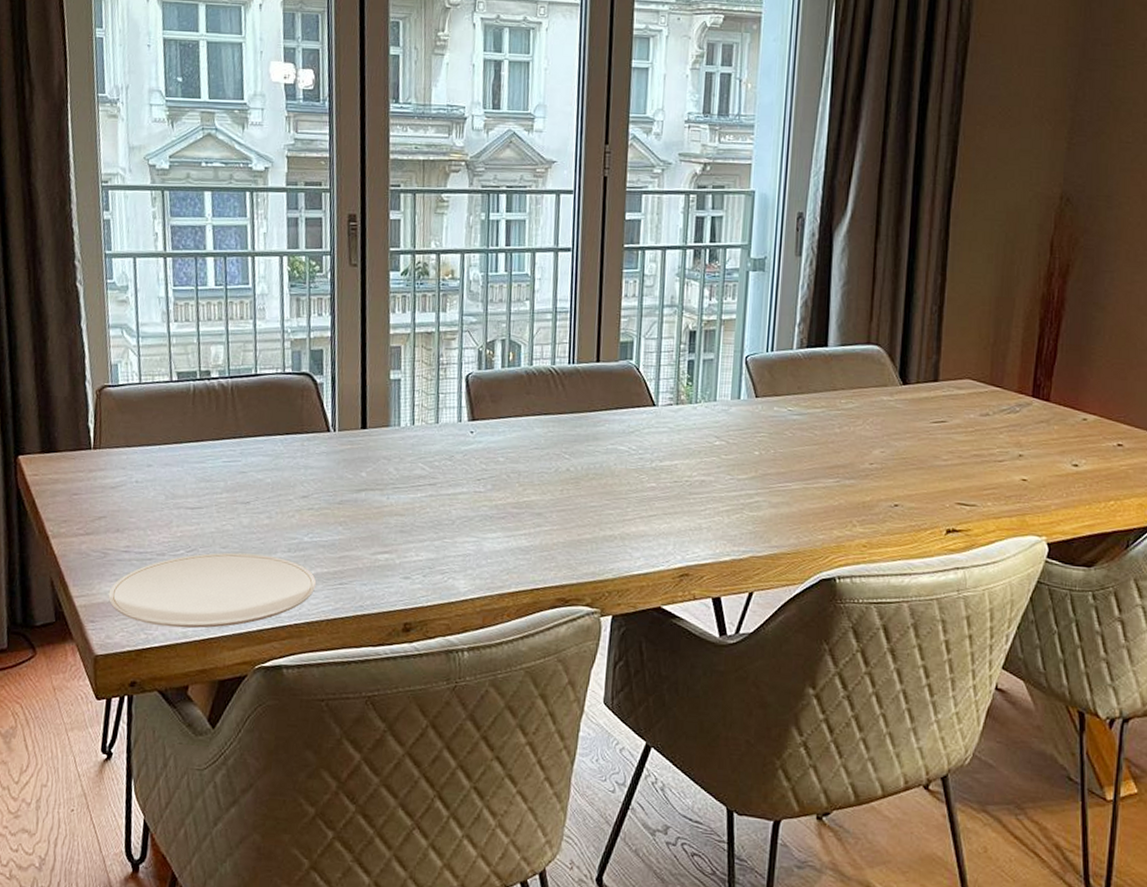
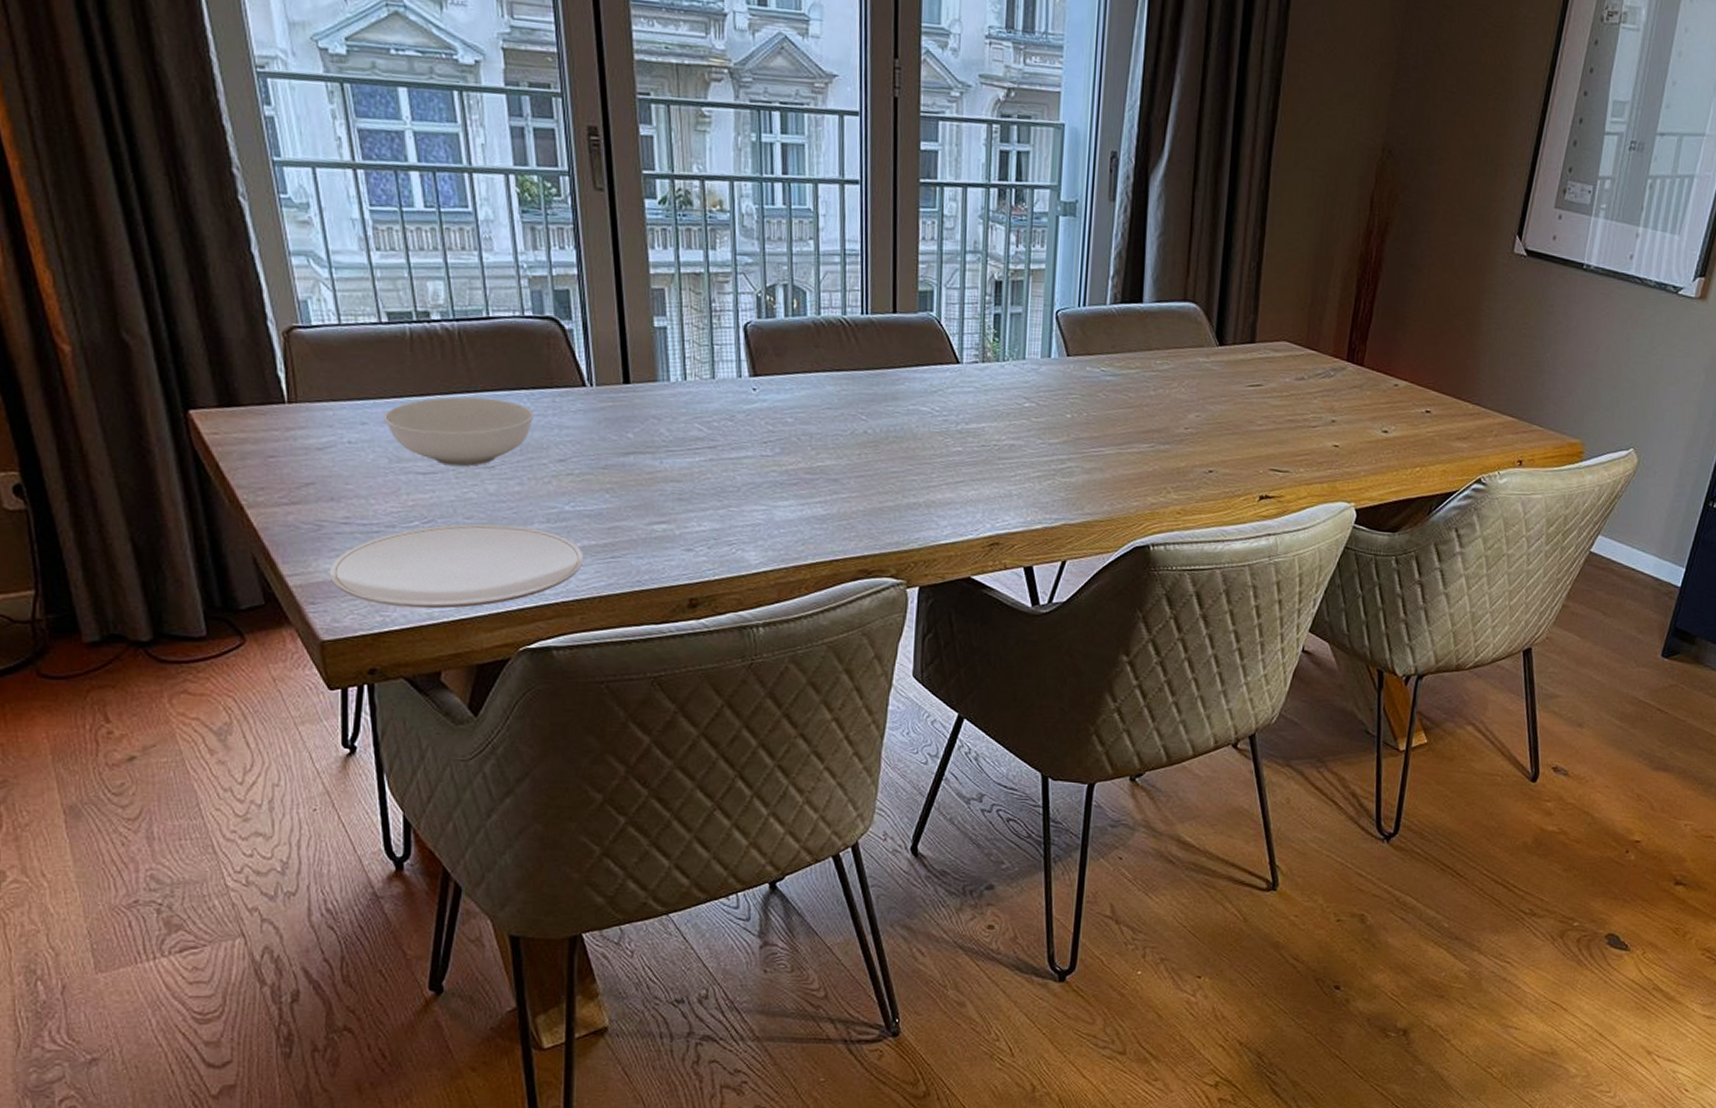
bowl: none [165,442,285,503] -> present [383,397,533,467]

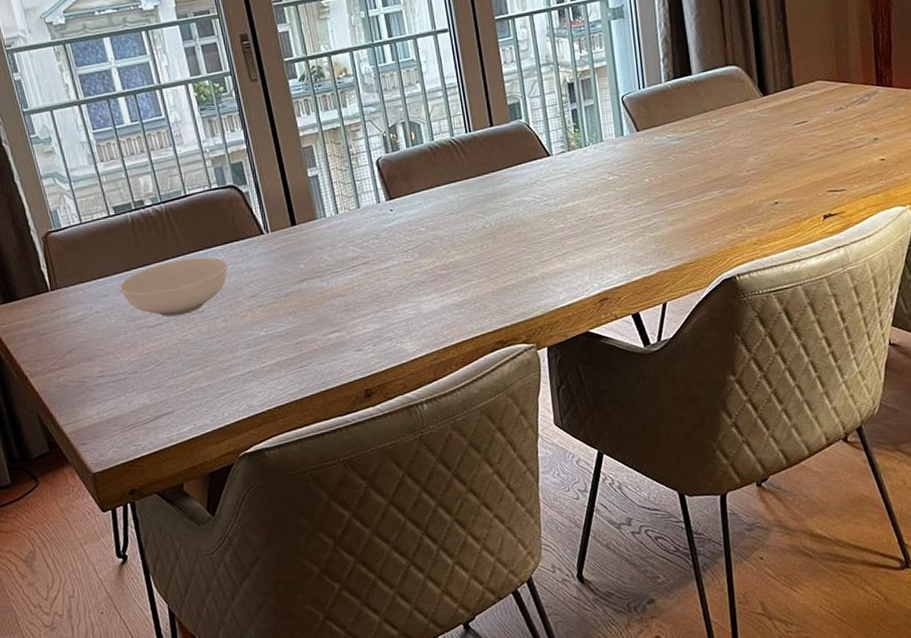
plate: present [329,523,584,609] -> none [93,354,280,437]

